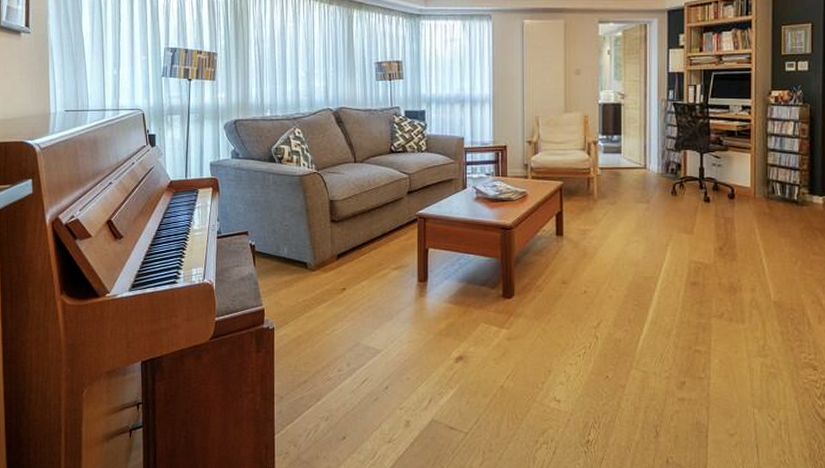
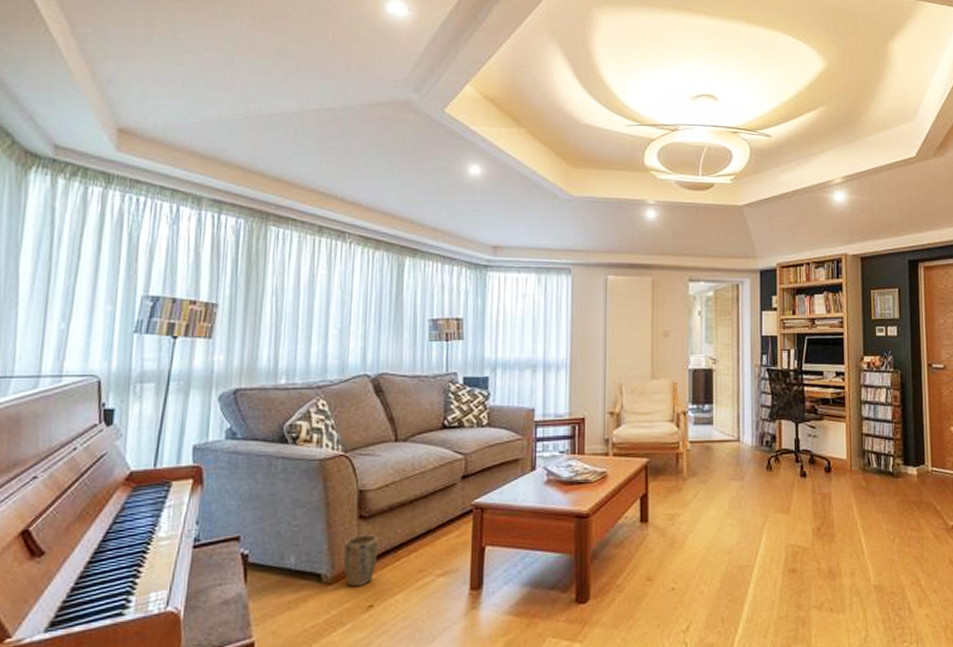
plant pot: none [322,234,346,274] -> present [344,534,378,587]

